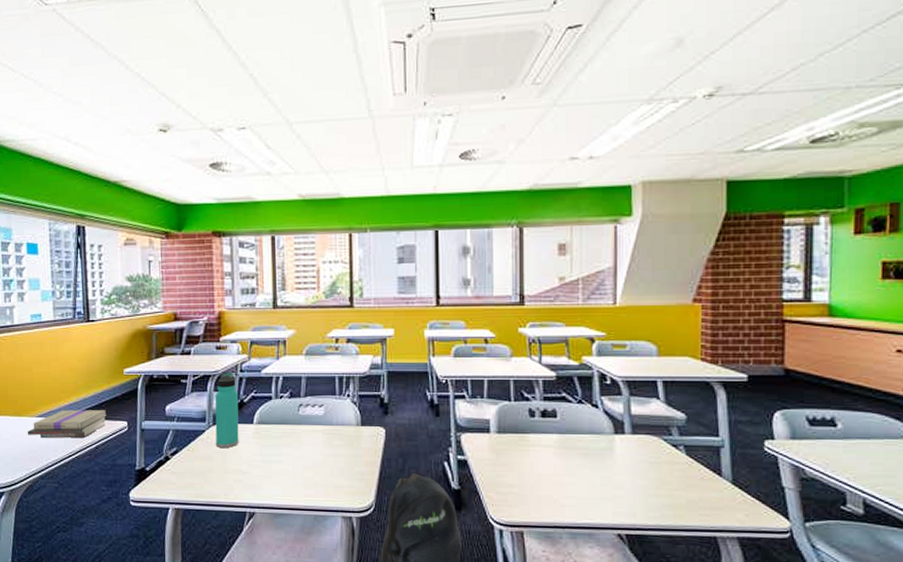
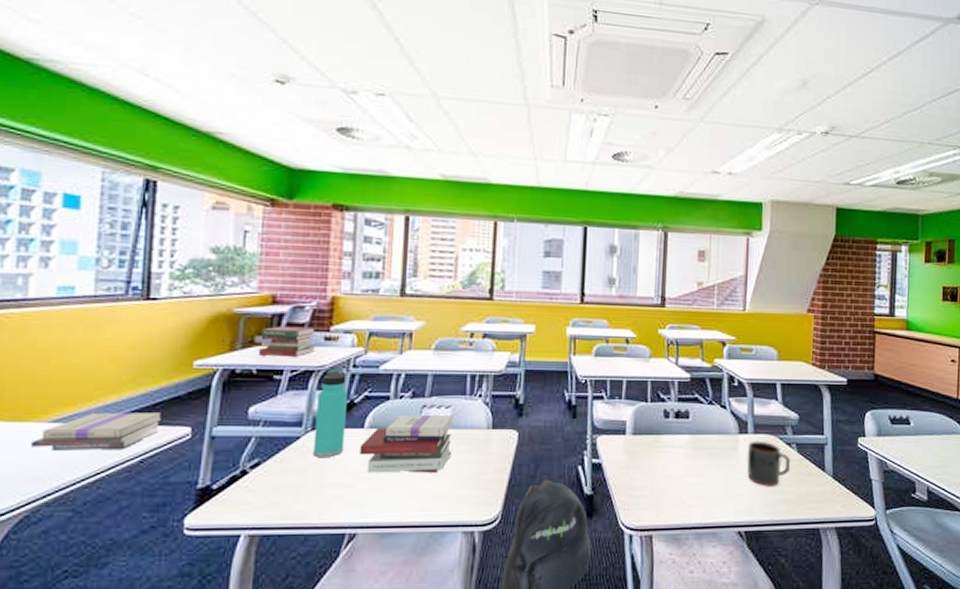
books: none [168,338,210,365] -> present [258,326,316,358]
books: none [251,412,328,464] -> present [360,414,453,473]
mug: none [625,441,679,490] -> present [746,441,791,486]

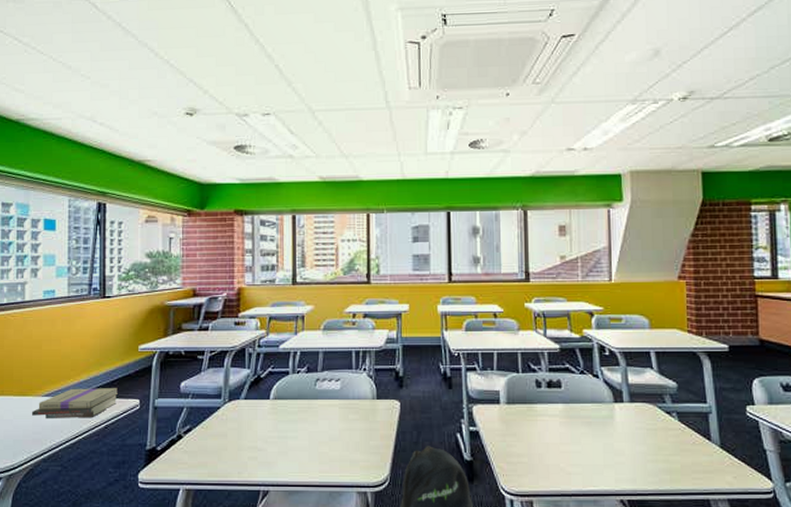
books: present [258,326,316,358] -> none [185,314,228,341]
thermos bottle: present [313,366,349,458] -> none [231,347,256,425]
books: present [360,414,453,473] -> none [267,387,344,439]
mug: present [746,441,791,486] -> none [624,409,673,455]

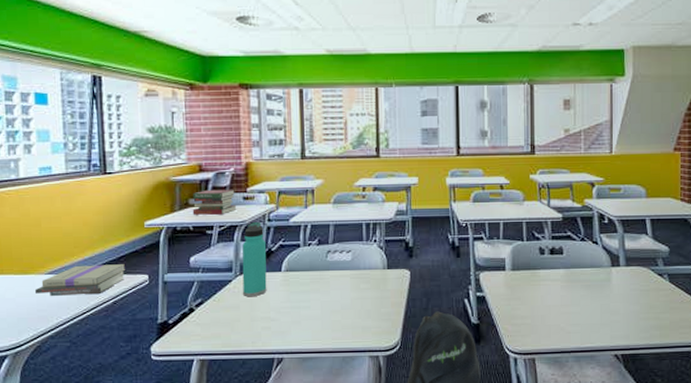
books: none [185,314,228,341] -> present [192,189,237,216]
thermos bottle: none [231,347,256,425] -> present [242,221,267,297]

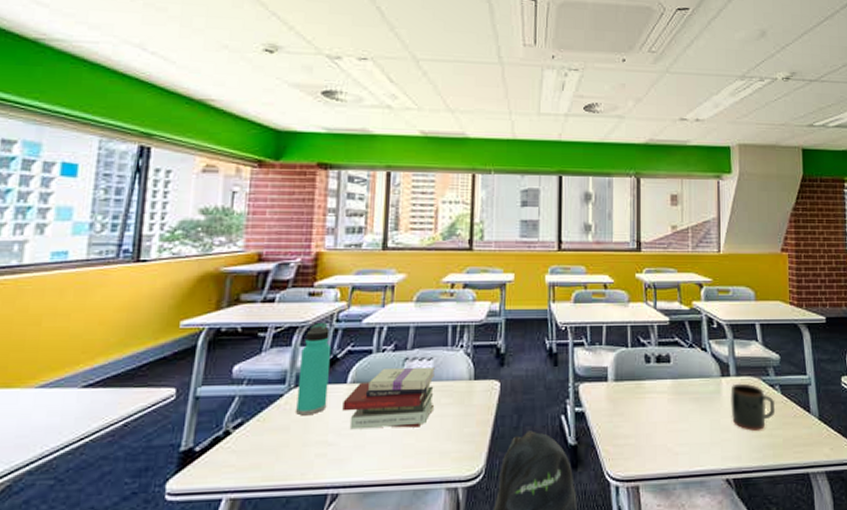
books: present [34,264,125,297] -> none [16,374,147,418]
books: present [192,189,237,216] -> none [243,283,300,315]
books: none [280,259,355,309] -> present [342,367,435,430]
mug: none [620,272,663,314] -> present [730,383,776,430]

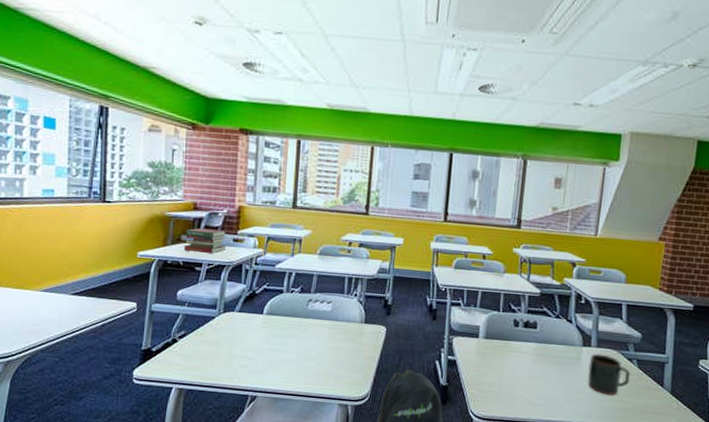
books: none [243,283,300,315] -> present [184,228,227,254]
thermos bottle: present [296,322,332,416] -> none [225,263,251,335]
books: present [342,367,435,430] -> none [259,305,333,355]

